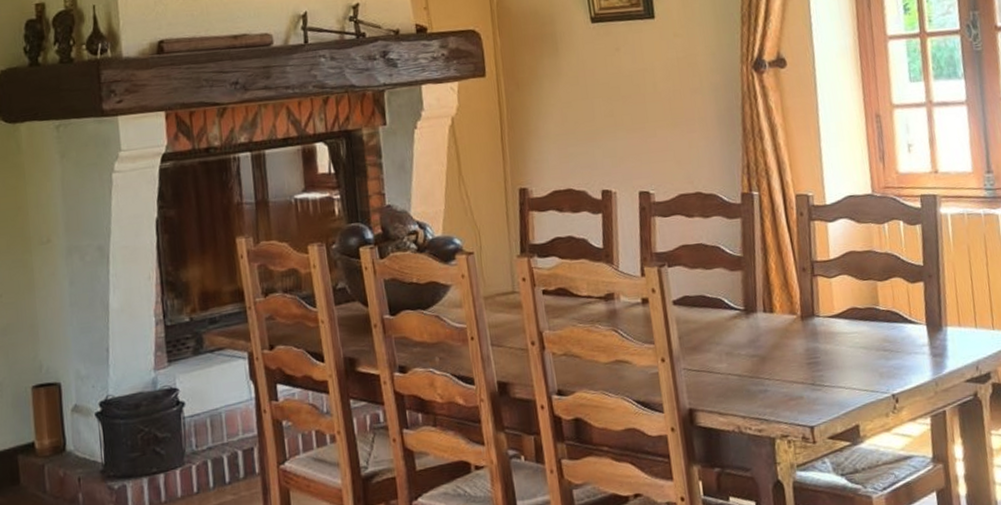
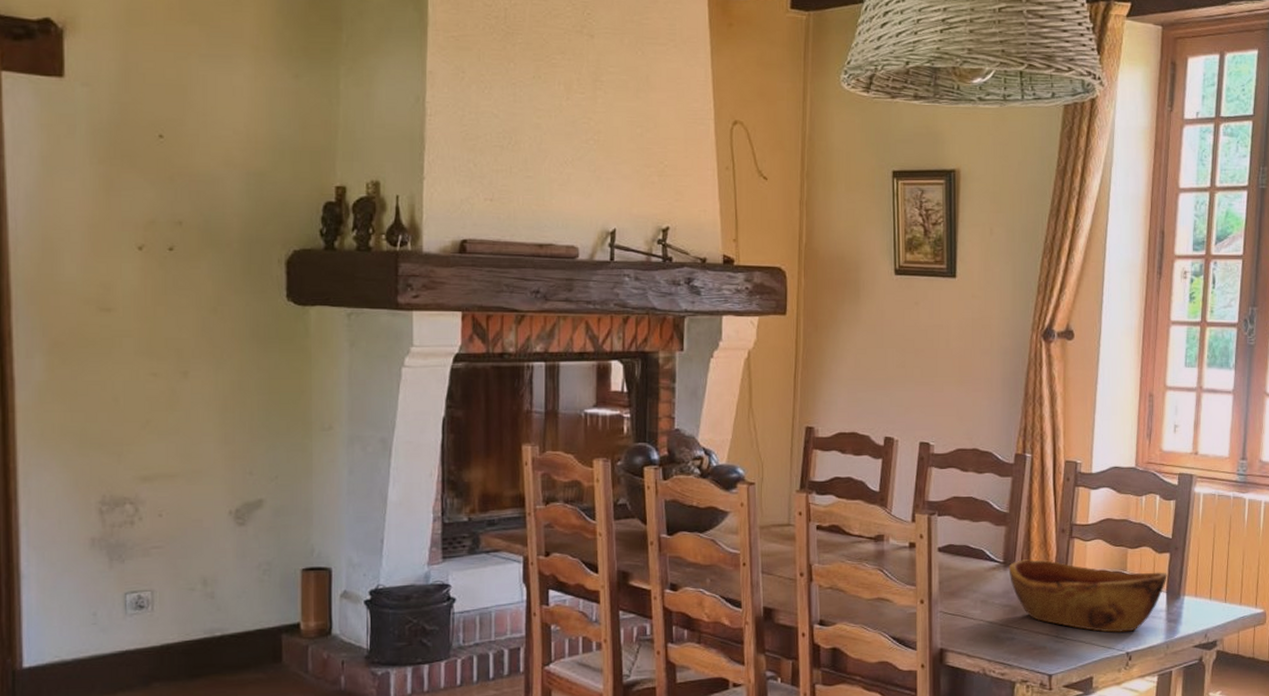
wooden bowl: none [750,302,925,375] -> present [1008,559,1167,633]

